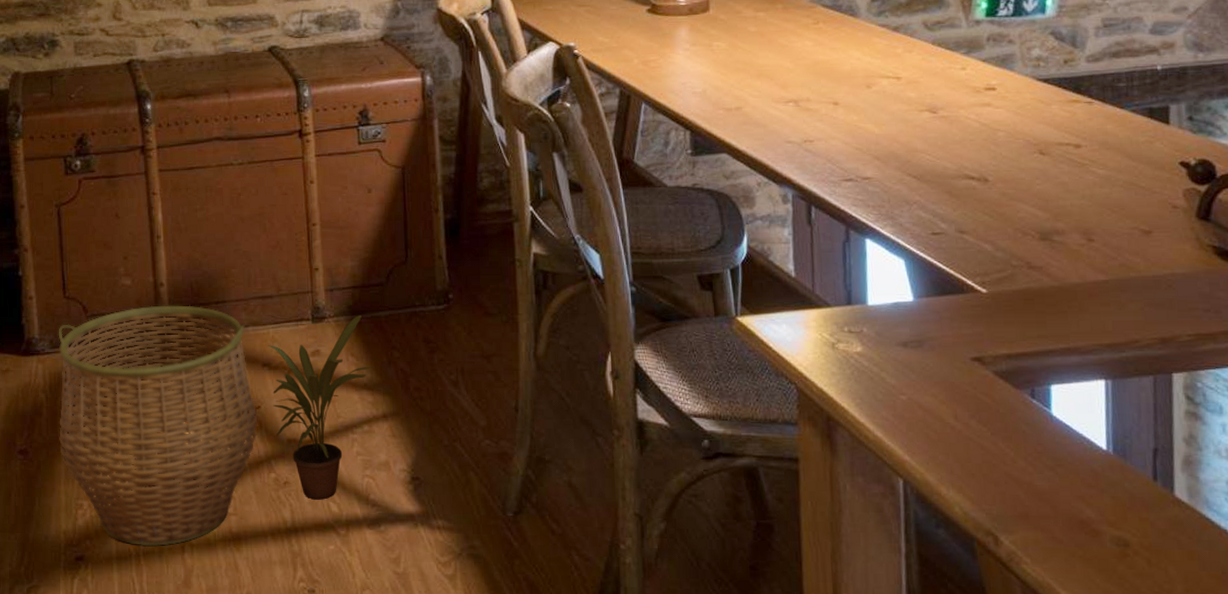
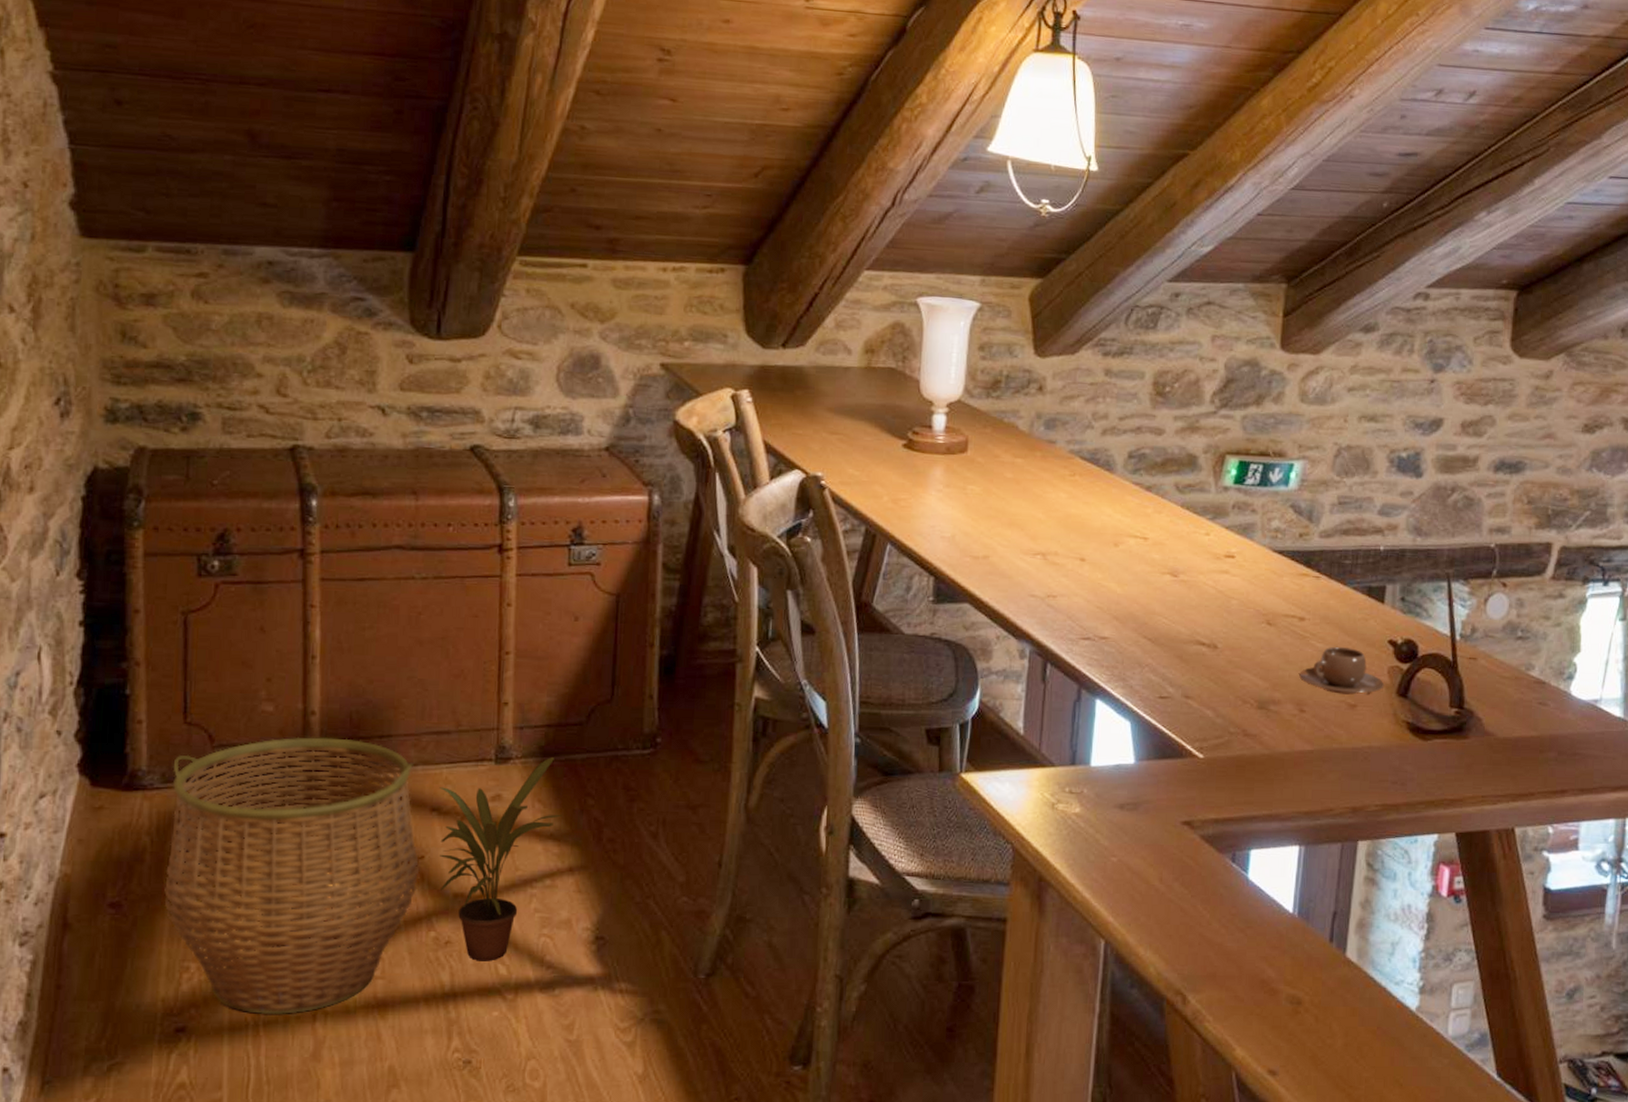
teacup: none [1082,171,1182,221] -> present [1299,646,1385,695]

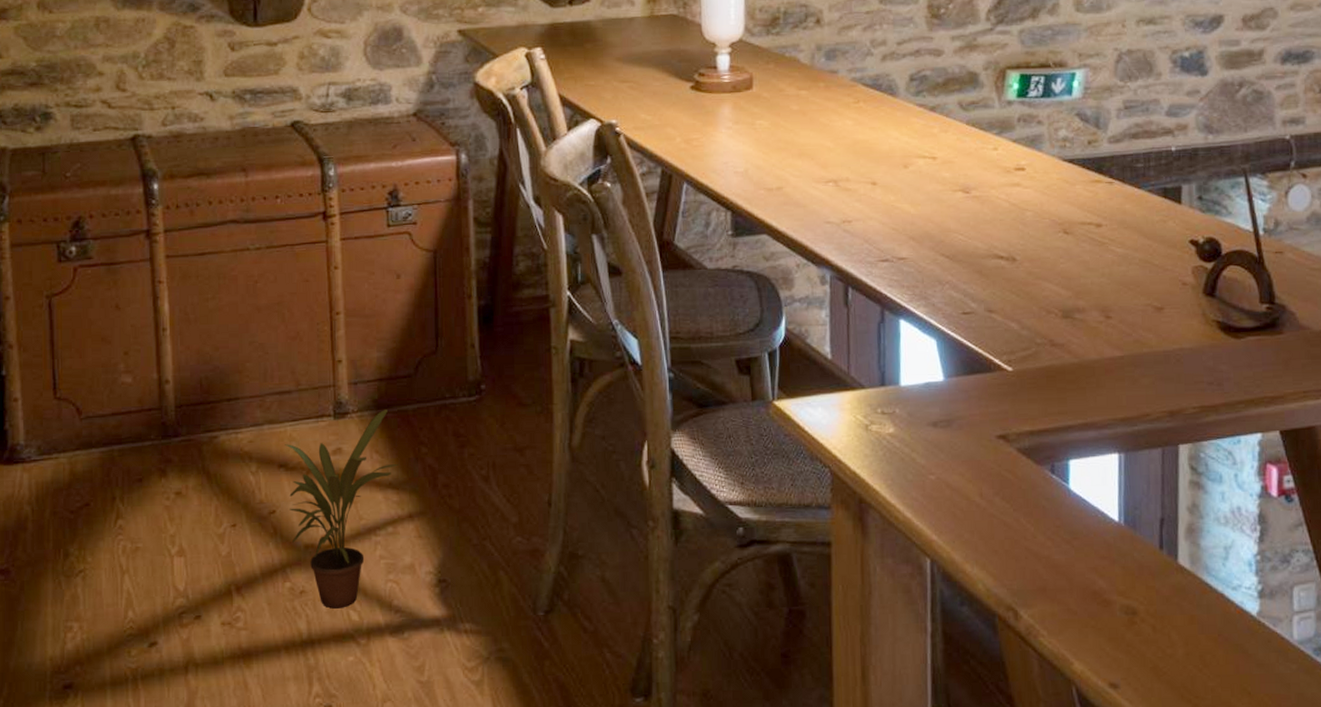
basket: present [164,737,420,1014] -> none [46,403,272,668]
teacup: present [1299,646,1385,695] -> none [1101,250,1190,298]

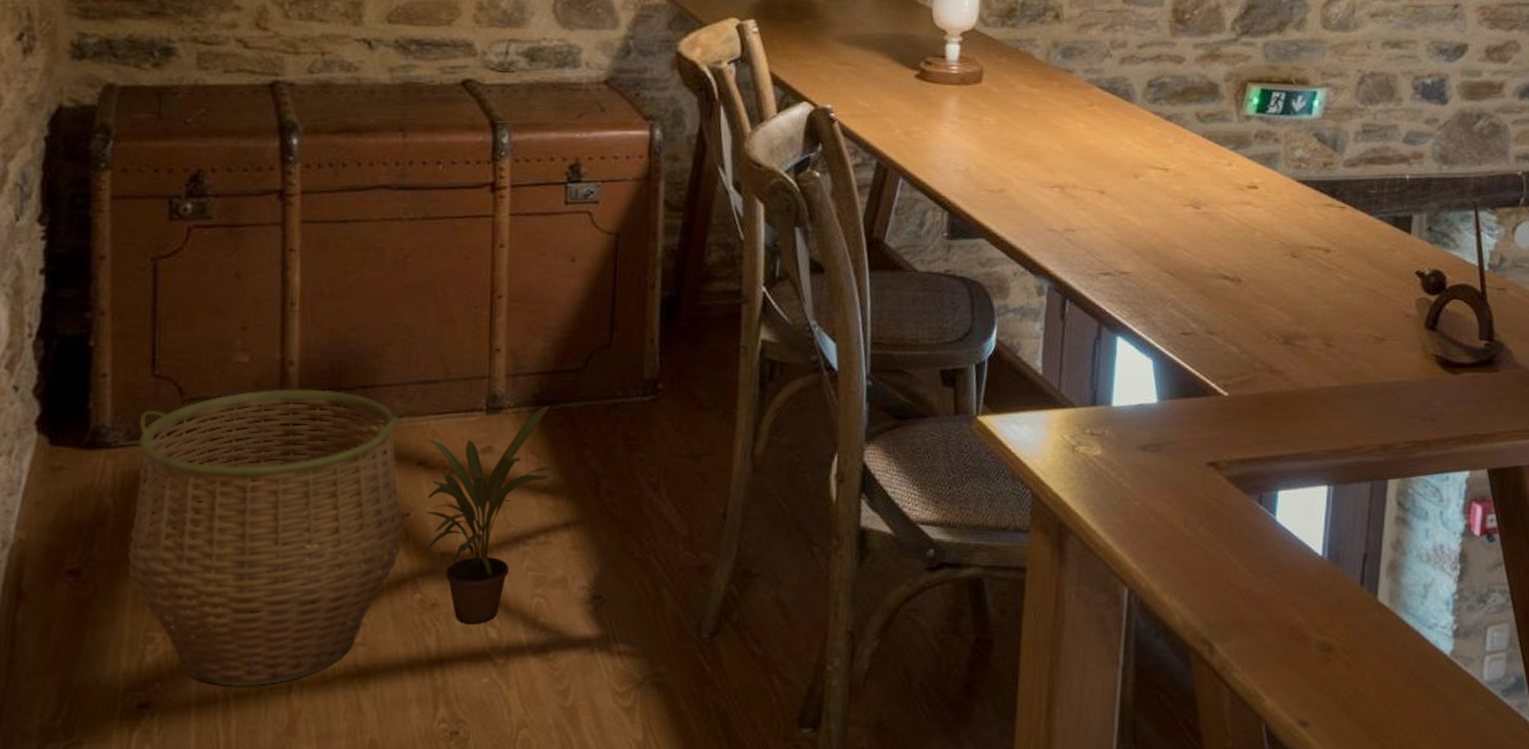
basket: none [46,403,272,668] -> present [128,388,405,686]

